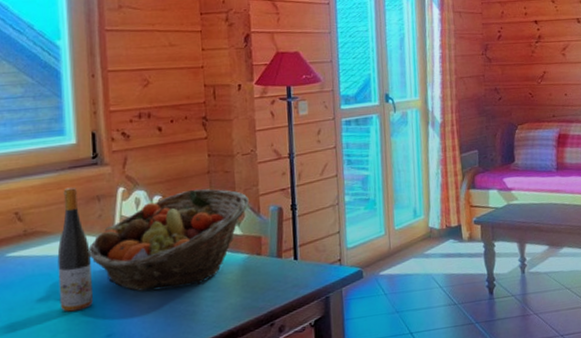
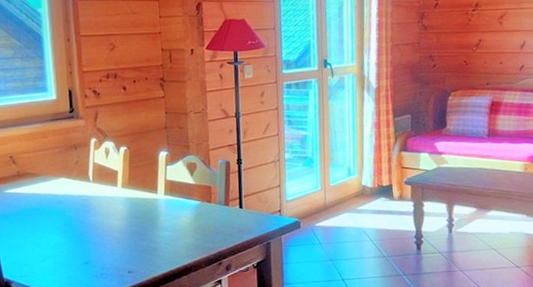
wine bottle: present [57,187,93,312] -> none [44,136,73,241]
fruit basket: present [88,189,249,292] -> none [68,142,201,228]

